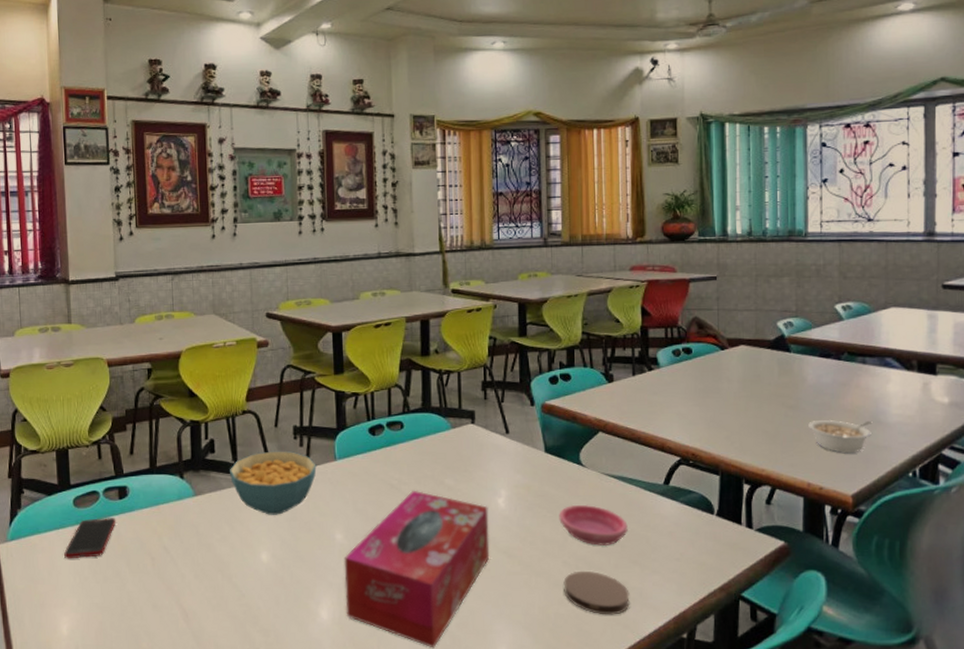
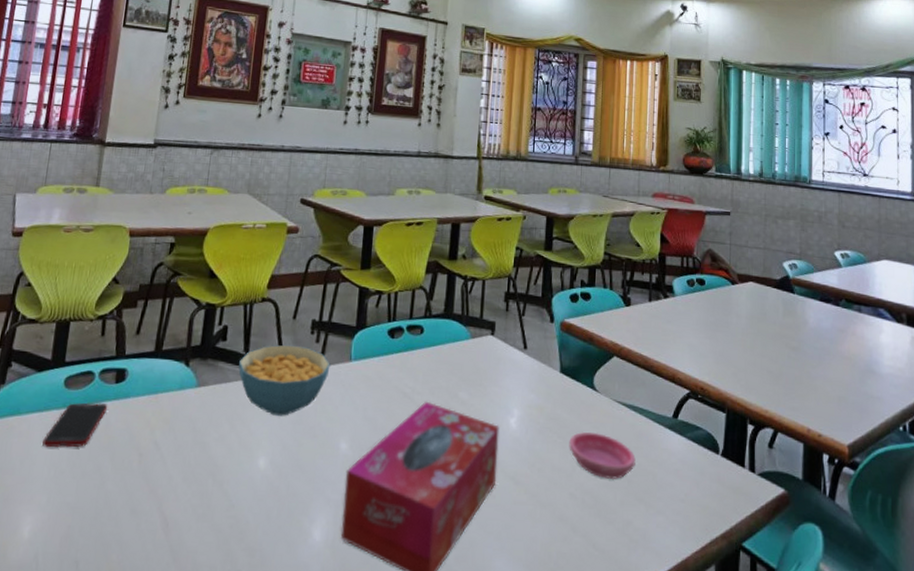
coaster: present [563,570,630,615] -> none [568,505,633,558]
legume: present [808,420,873,453] -> none [809,365,867,401]

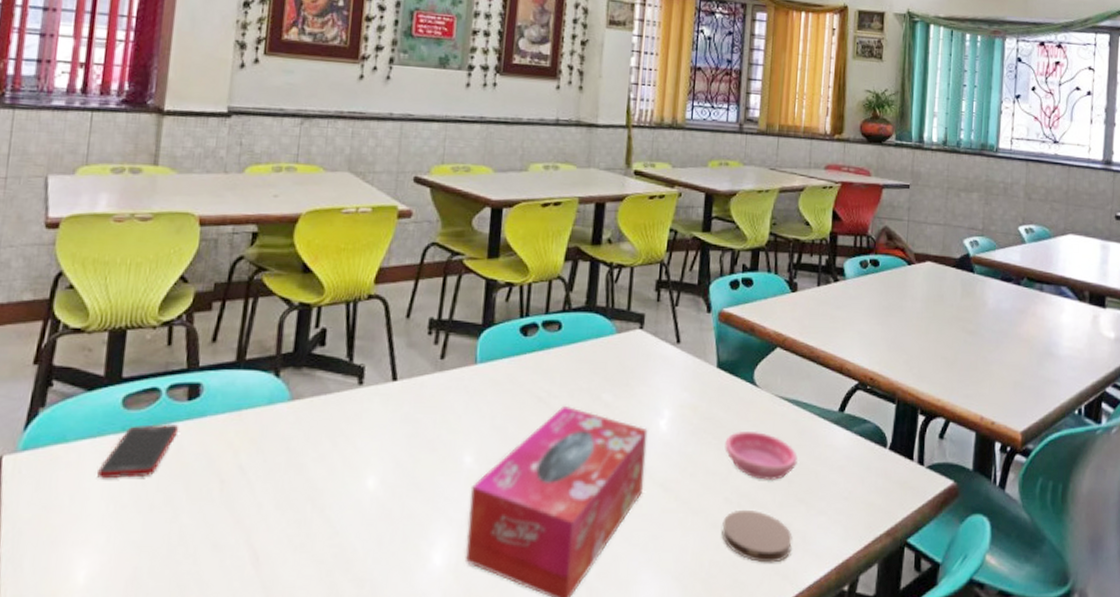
cereal bowl: present [238,344,331,416] -> none [341,348,452,430]
coaster: none [568,505,633,558] -> present [722,509,792,563]

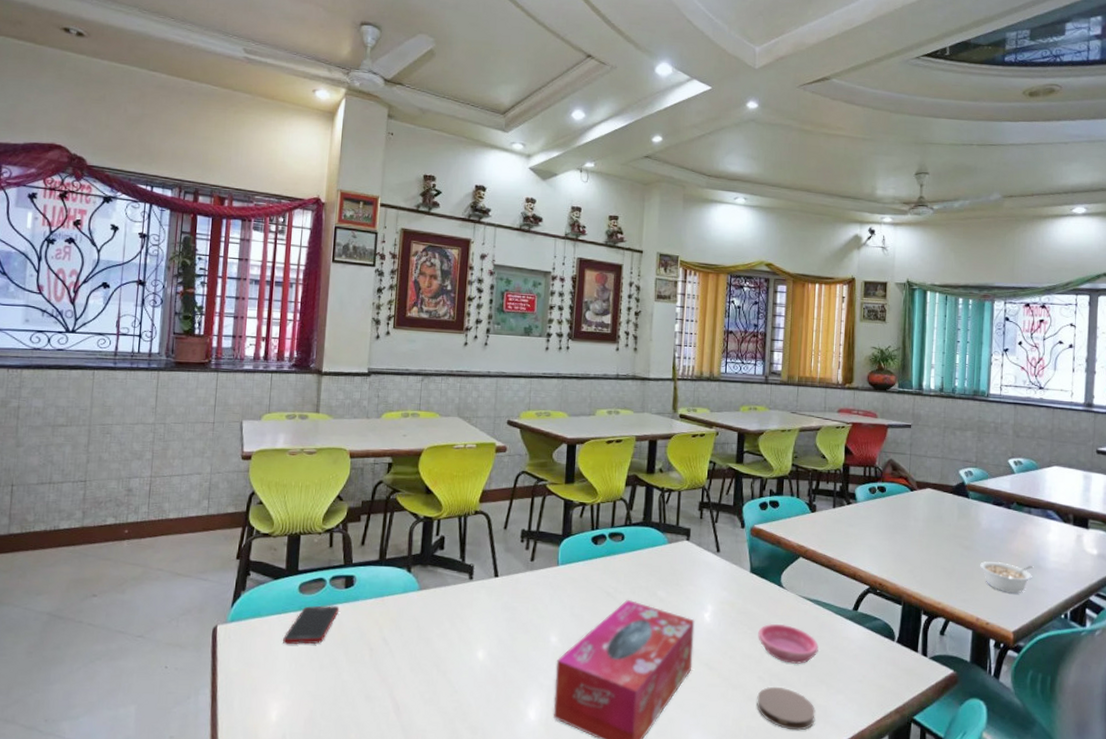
legume: none [985,349,1045,385] -> present [980,561,1034,593]

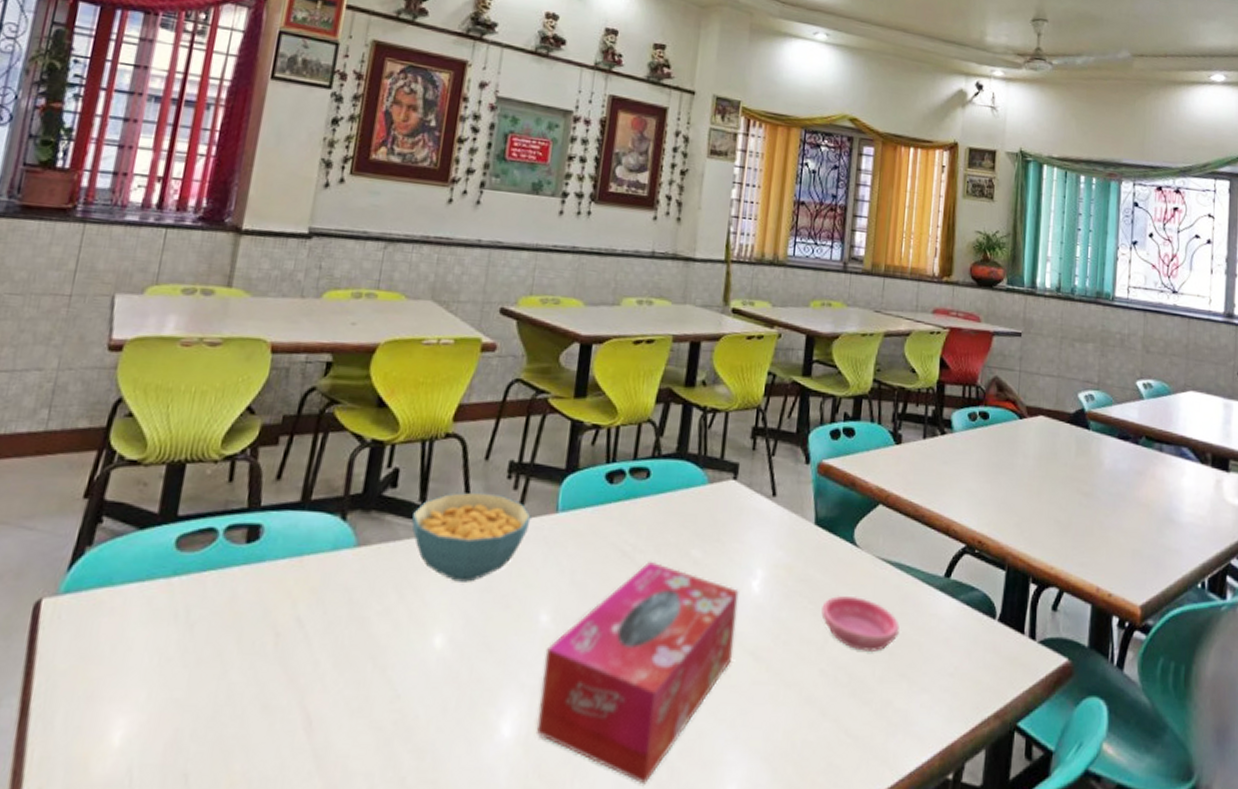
cell phone: present [283,606,340,645] -> none [143,569,235,628]
cereal bowl: none [456,552,540,615] -> present [411,492,531,582]
coaster: present [757,686,815,731] -> none [816,683,893,746]
legume: present [980,561,1034,593] -> none [1102,513,1166,555]

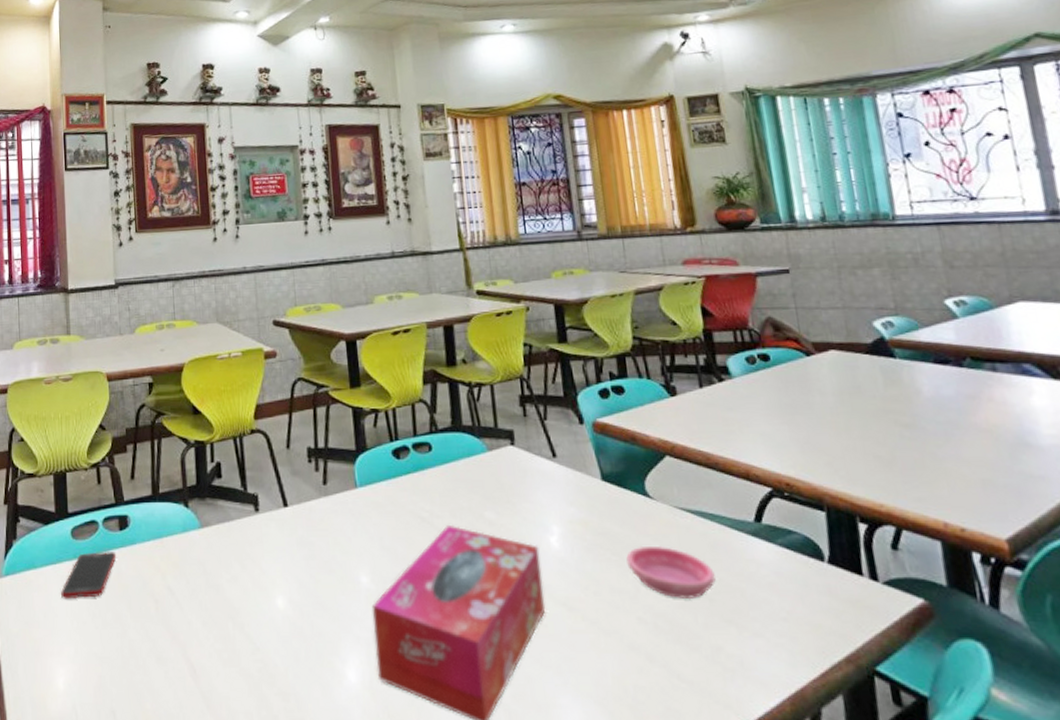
cell phone: none [143,569,235,628] -> present [61,552,117,599]
cereal bowl: present [411,492,531,582] -> none [239,476,336,552]

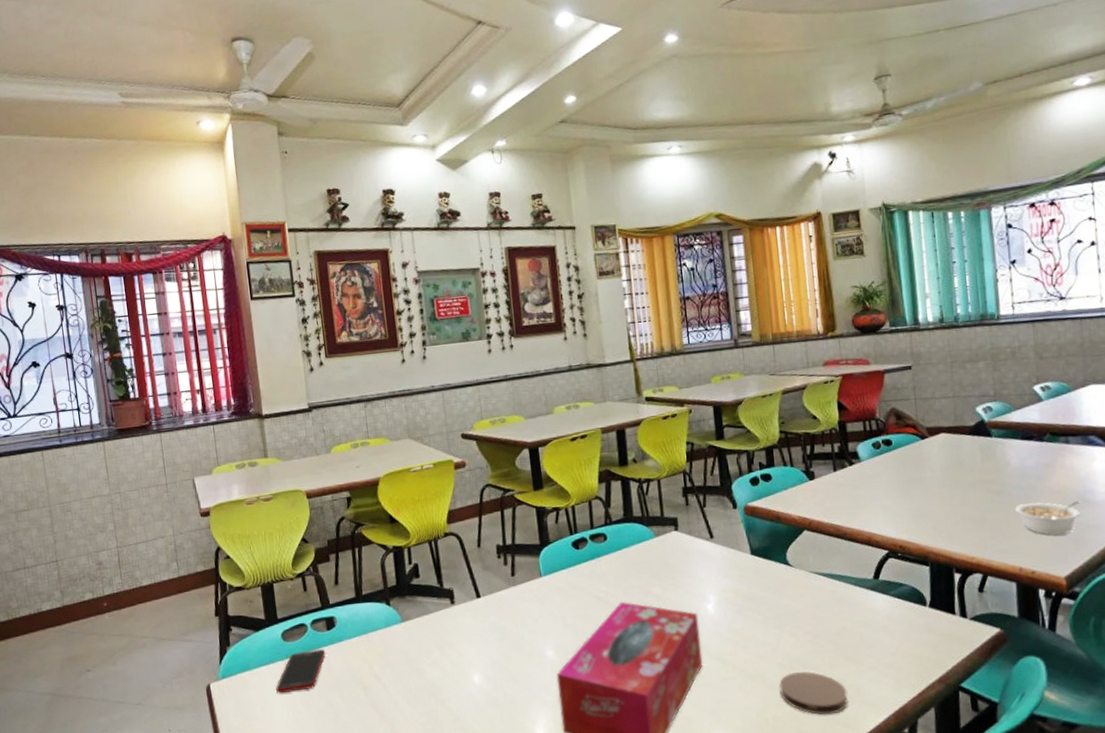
saucer: present [626,545,716,599] -> none [770,604,841,645]
coaster: none [640,630,729,690] -> present [779,671,848,715]
legume: none [933,442,1020,484] -> present [1015,500,1081,535]

